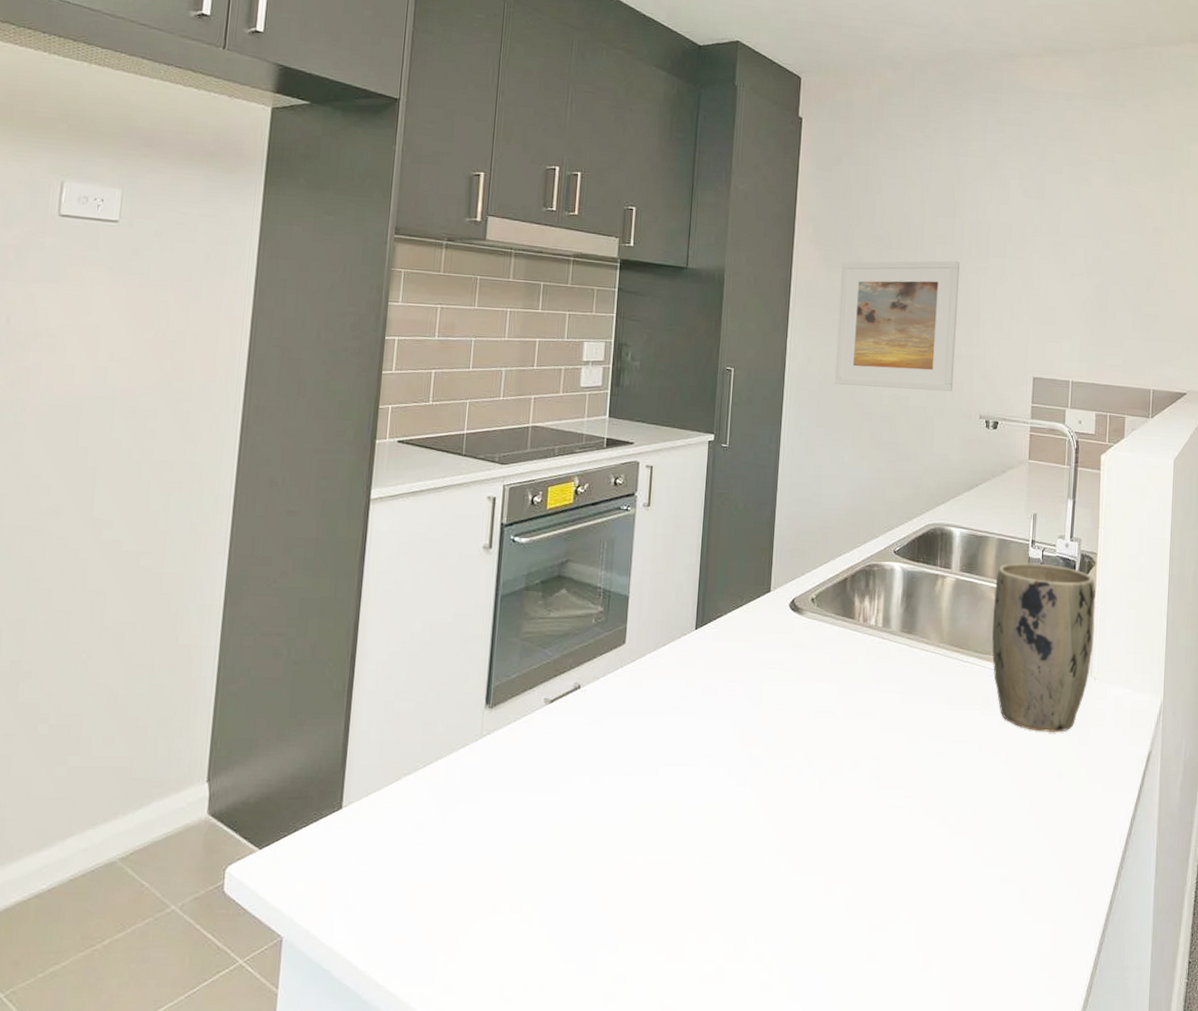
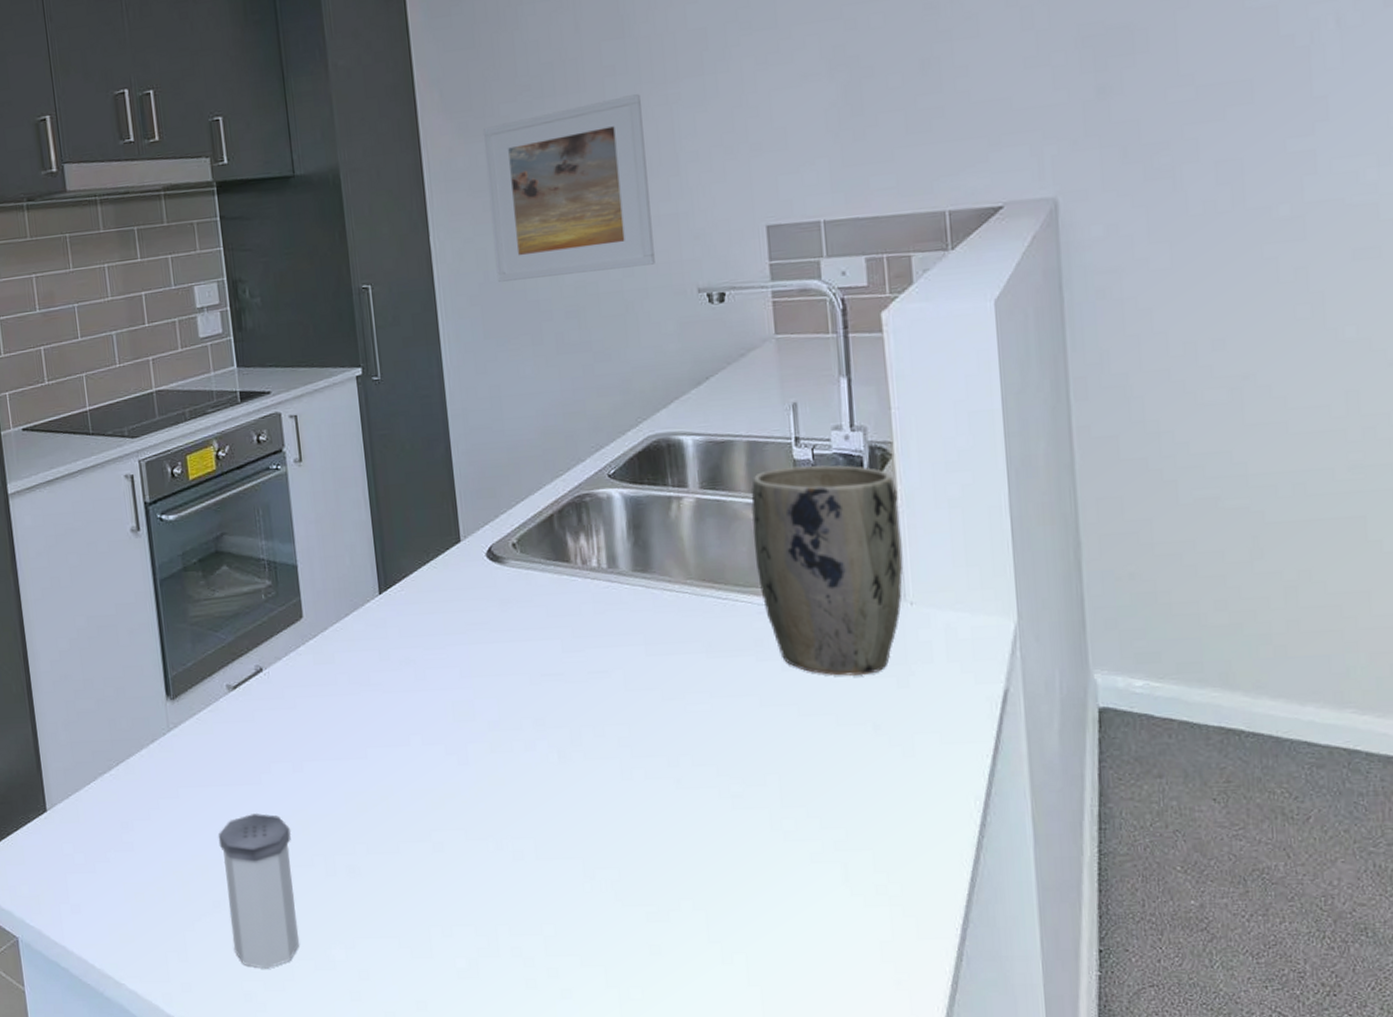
salt shaker: none [503,821,578,972] -> present [218,814,299,969]

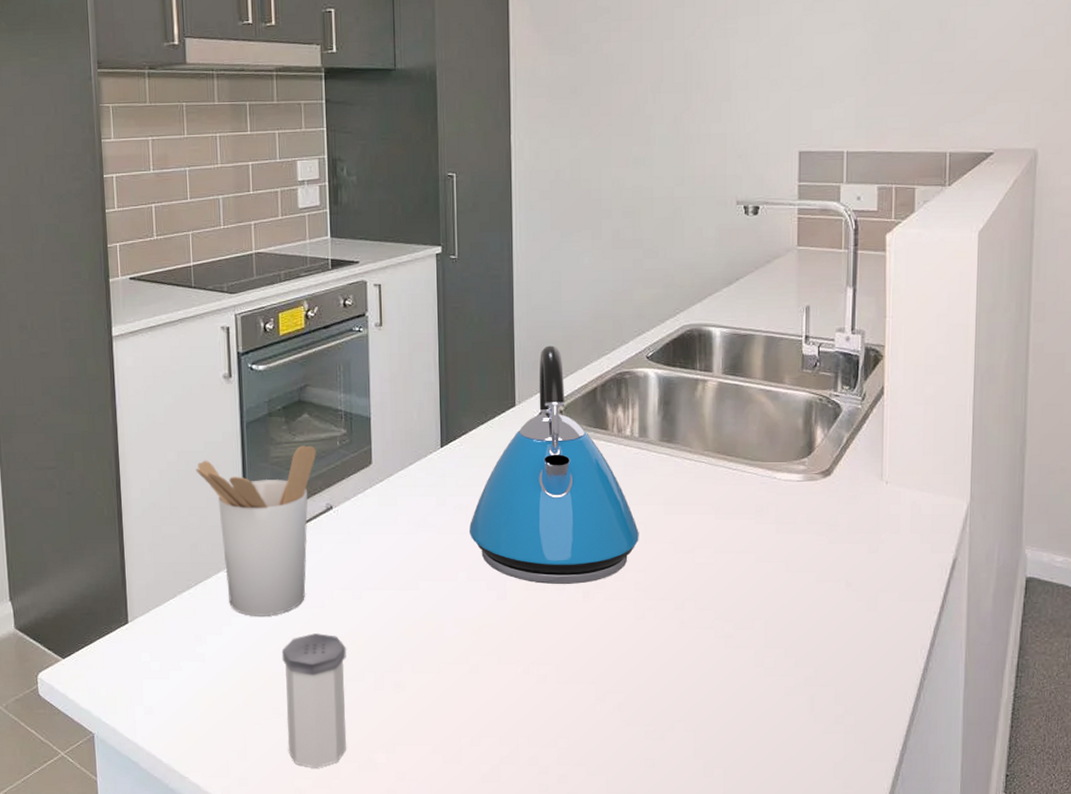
utensil holder: none [108,601,240,797] -> present [196,445,316,616]
kettle: none [419,470,619,744] -> present [470,345,639,584]
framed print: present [484,94,655,282] -> none [565,26,703,181]
plant pot: present [751,465,903,676] -> none [763,360,884,541]

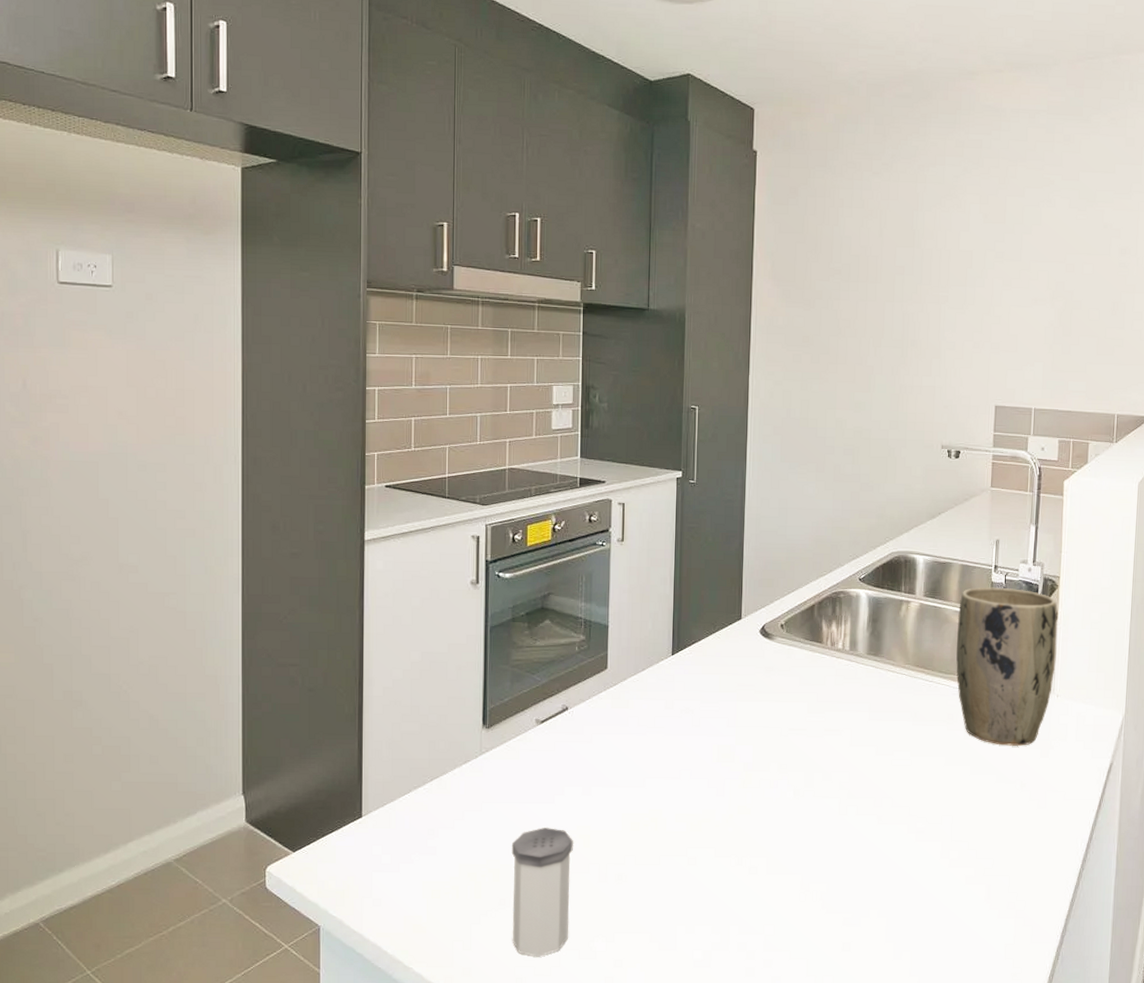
utensil holder: present [196,445,316,616] -> none [438,649,555,811]
kettle: present [470,345,639,584] -> none [694,565,846,783]
plant pot: none [763,360,884,541] -> present [956,587,1058,747]

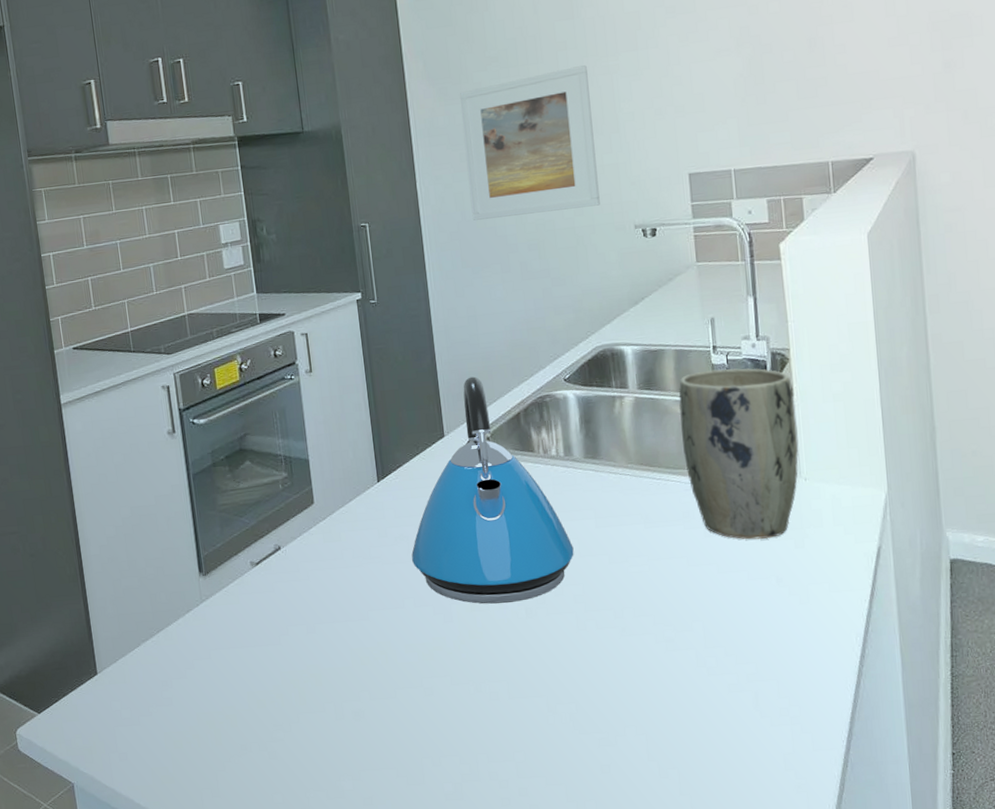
salt shaker: present [511,828,573,957] -> none [244,669,314,800]
kettle: none [694,565,846,783] -> present [411,376,574,604]
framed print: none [796,291,919,422] -> present [460,65,600,220]

